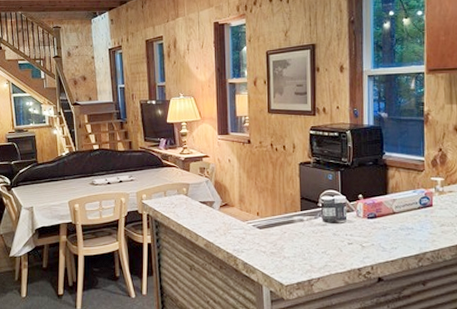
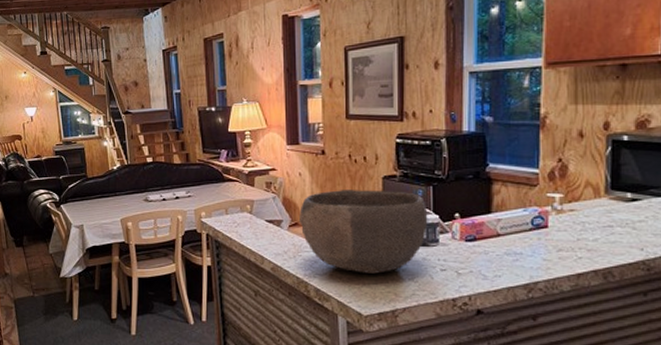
bowl: none [229,174,337,248] -> present [299,190,428,274]

